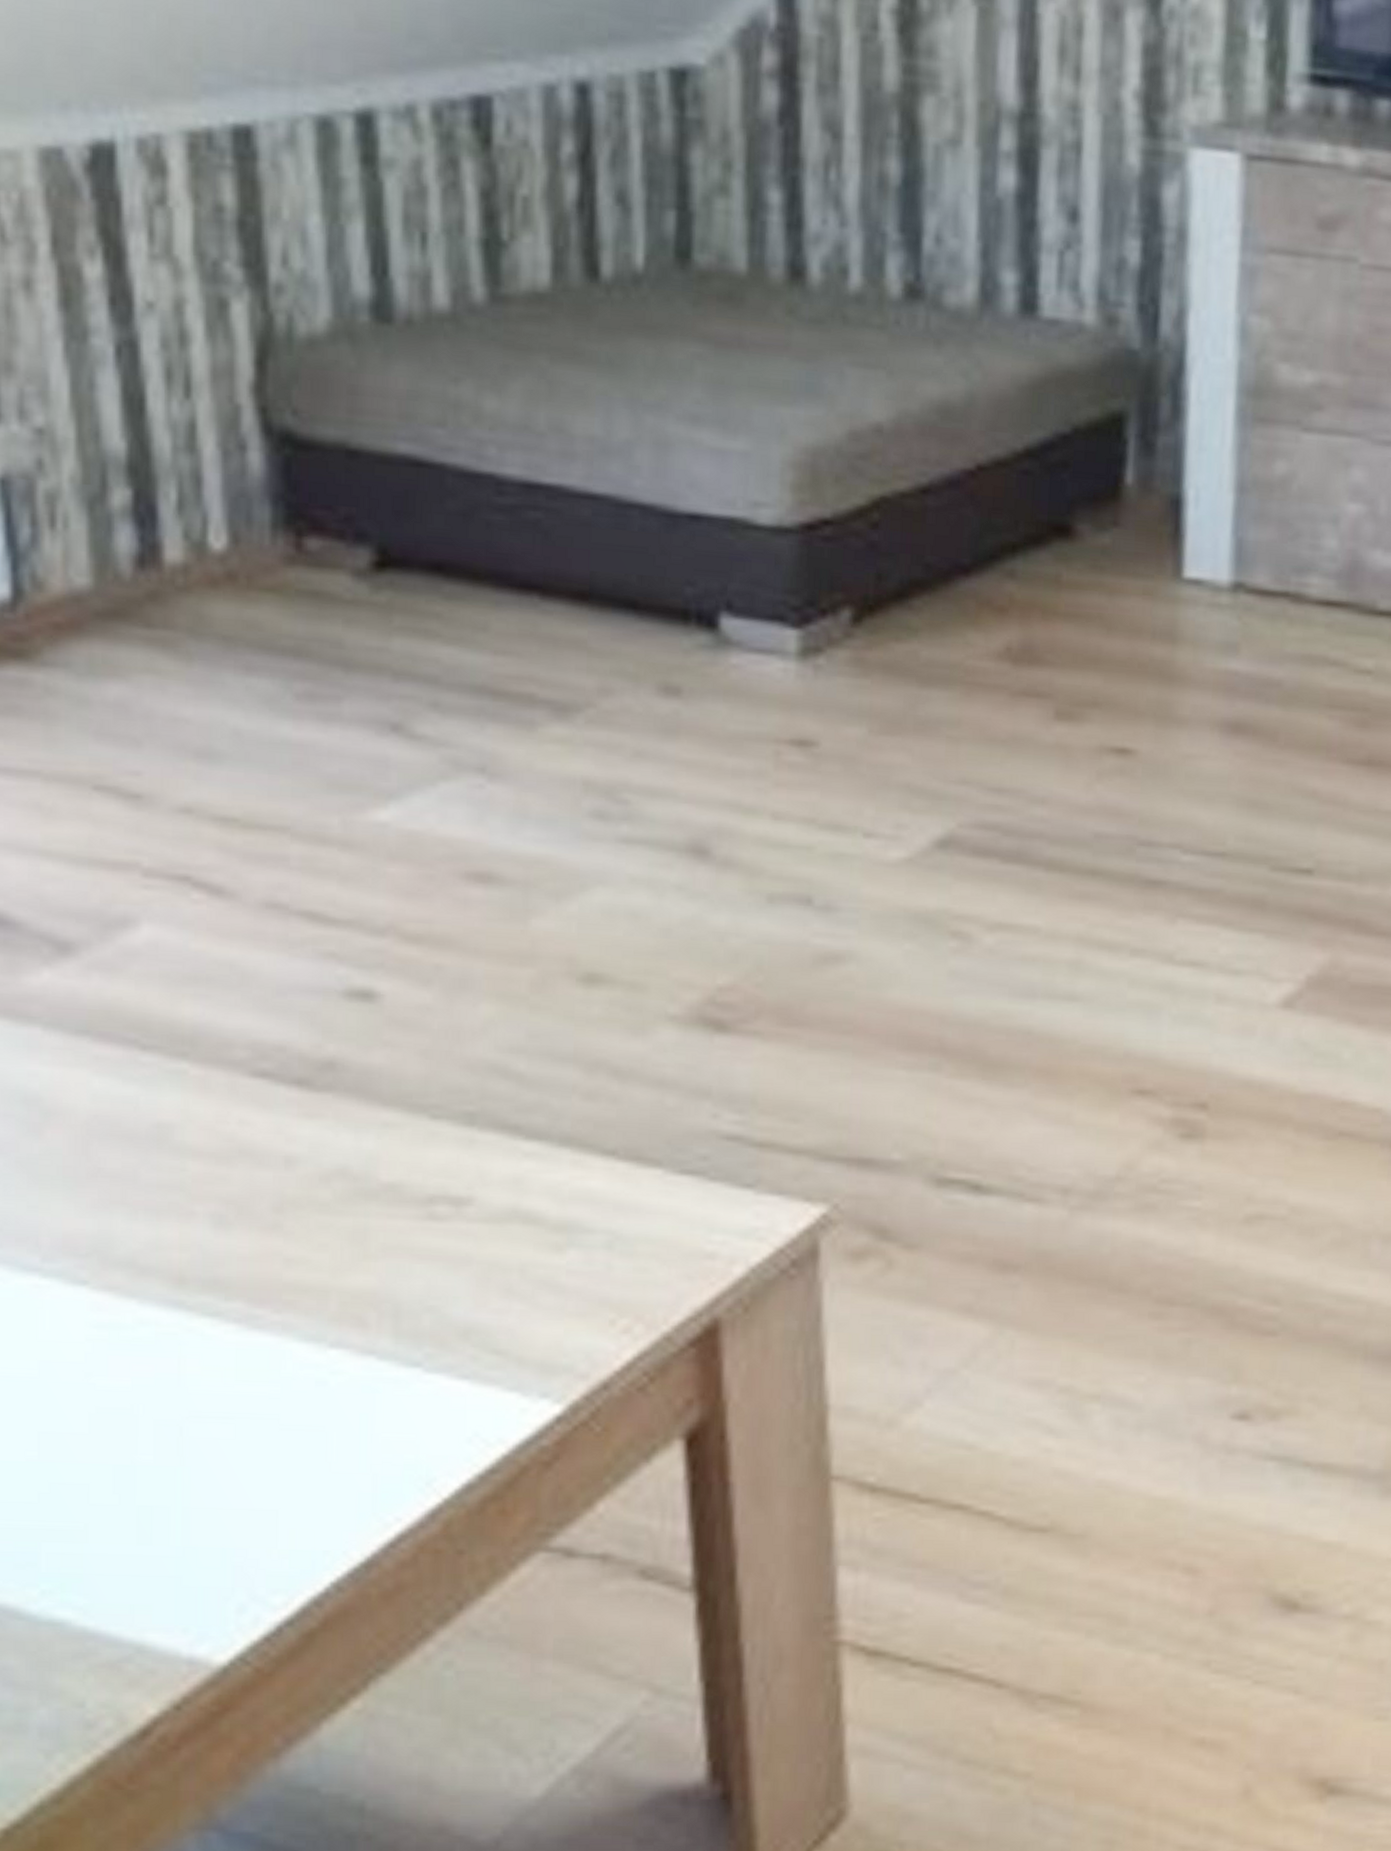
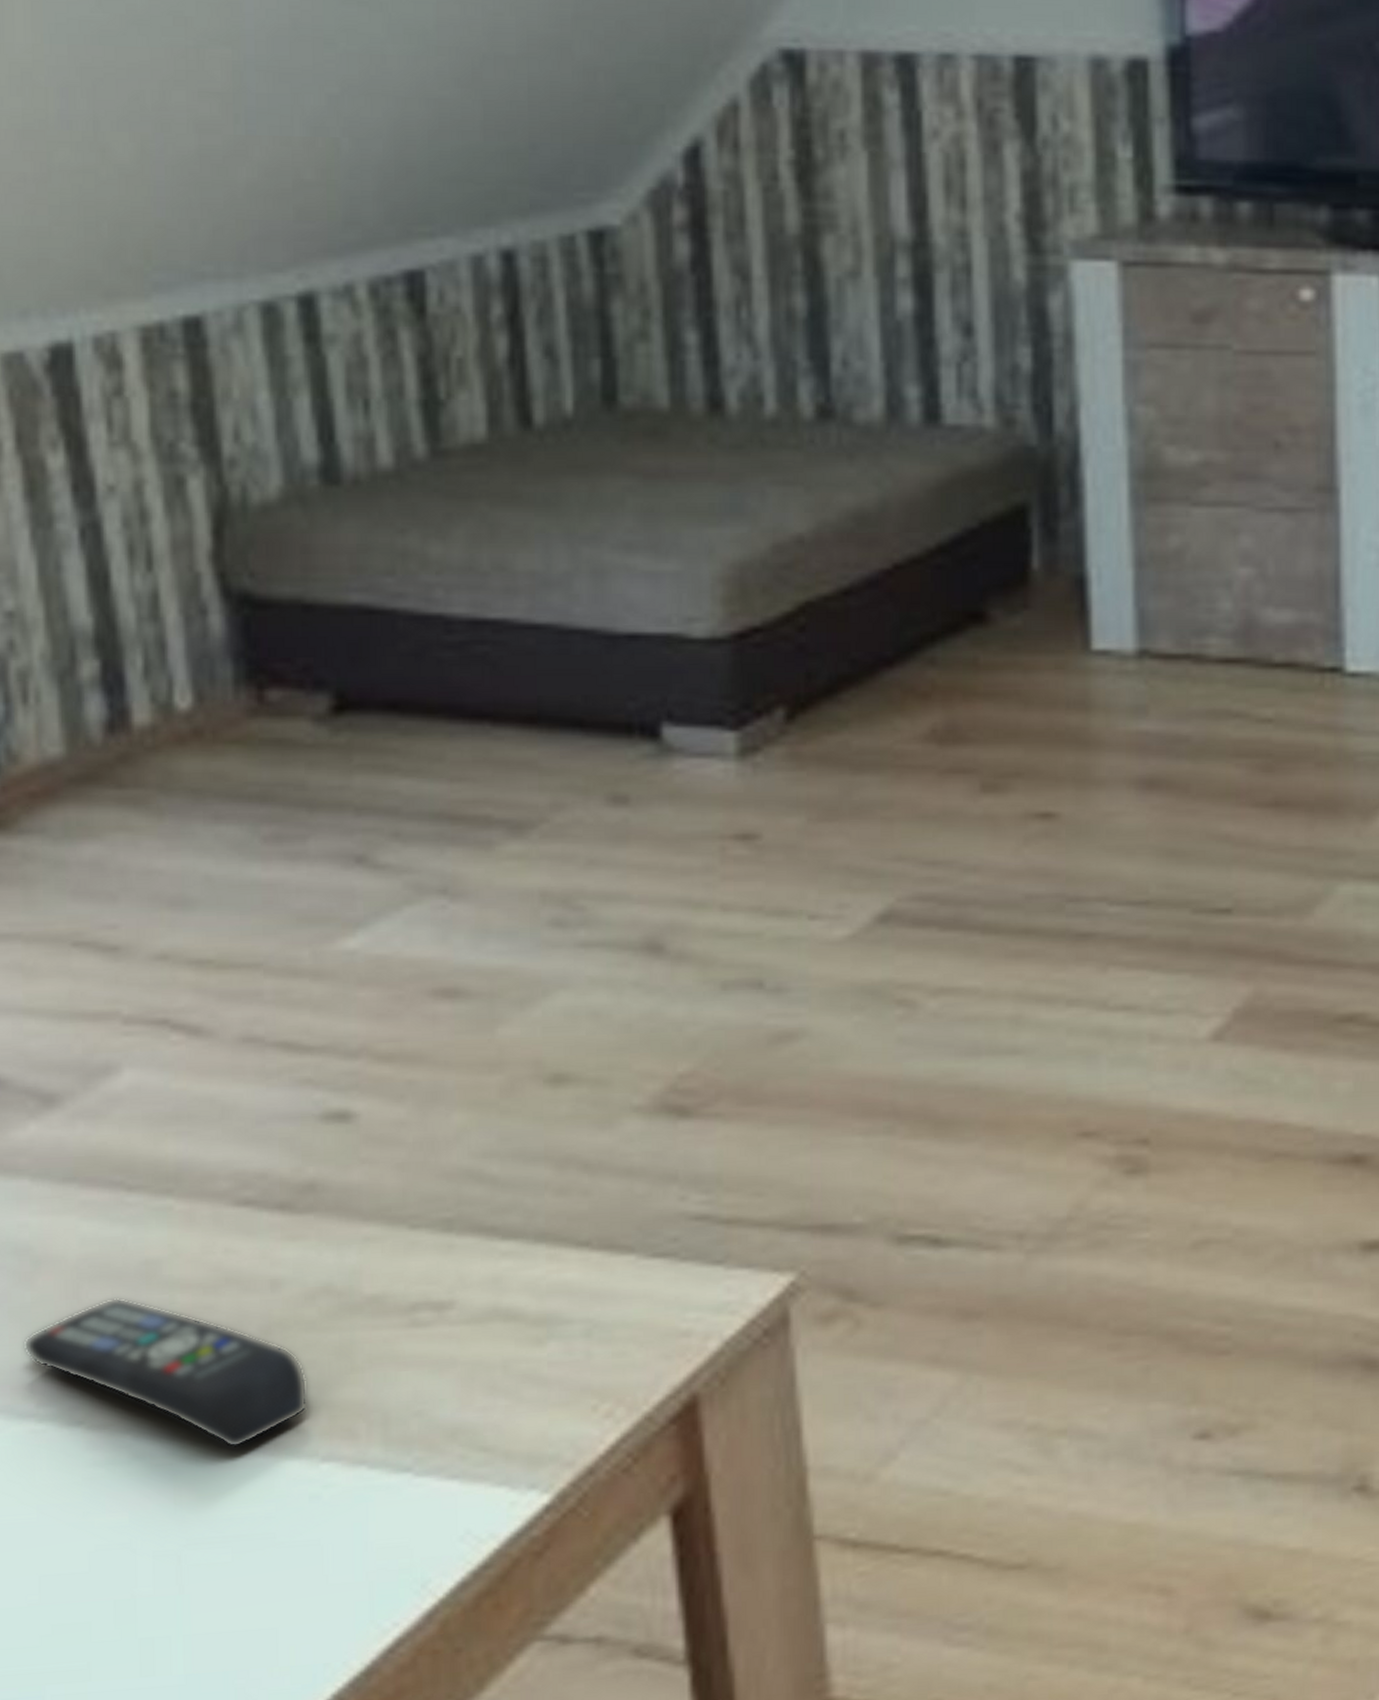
remote control: none [30,1158,320,1325] -> present [23,1297,309,1449]

